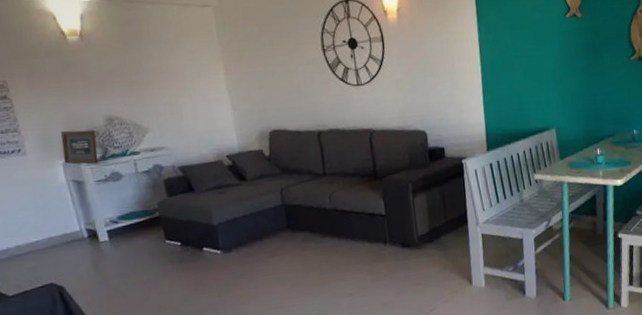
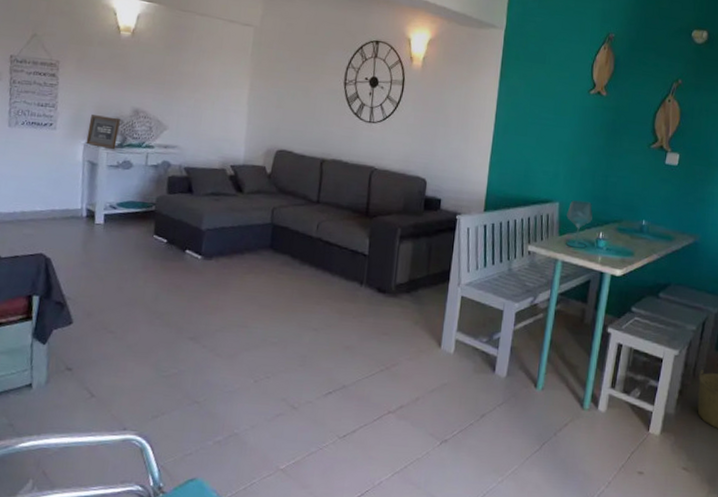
wine glass: none [564,123,589,168] -> present [566,200,594,249]

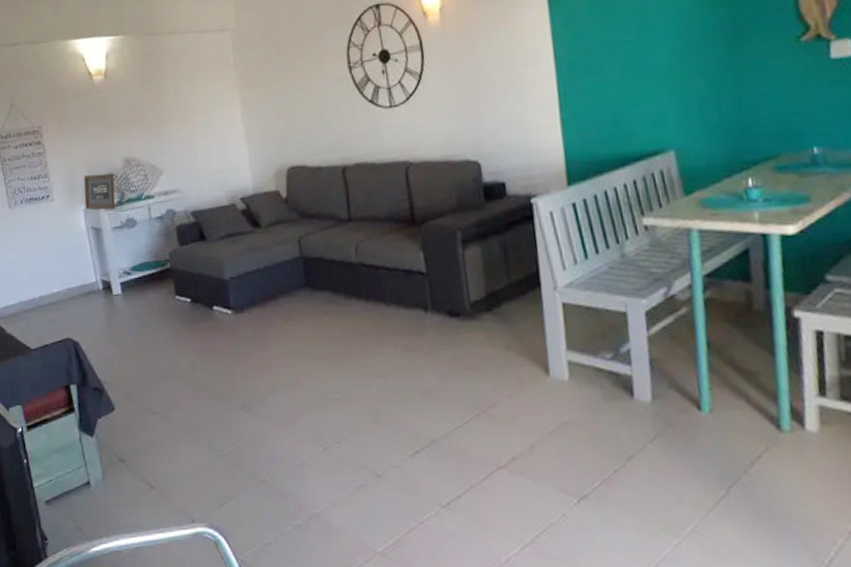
wine glass: present [566,200,594,249] -> none [689,140,733,209]

